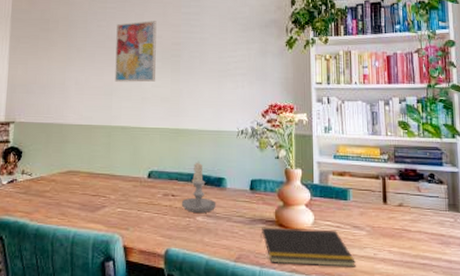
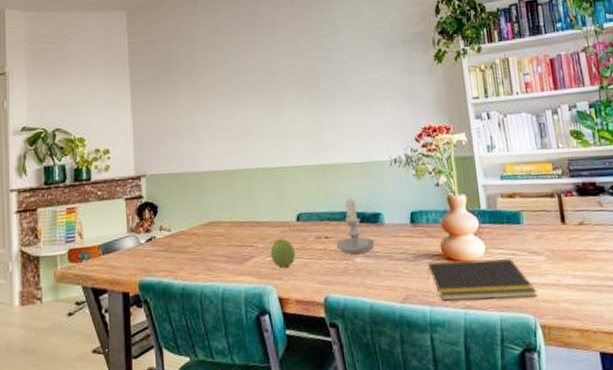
wall art: present [114,20,157,83] -> none [244,48,294,120]
fruit: none [120,192,144,220] -> present [270,238,296,269]

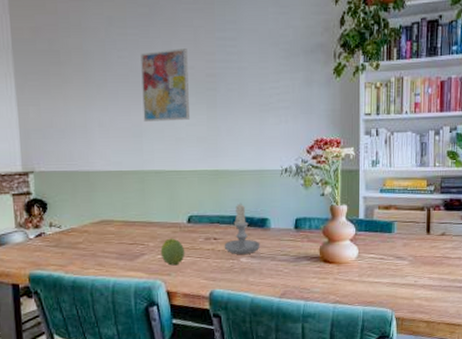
wall art: none [244,48,294,120] -> present [141,49,191,122]
notepad: present [427,258,537,302] -> none [305,262,397,297]

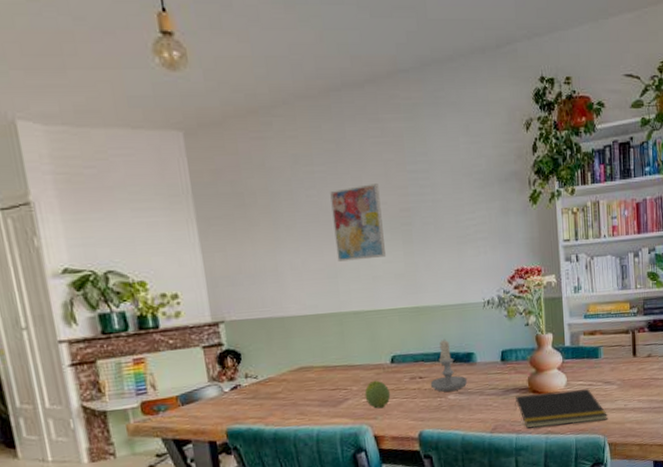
notepad: none [305,262,397,297] -> present [515,389,608,429]

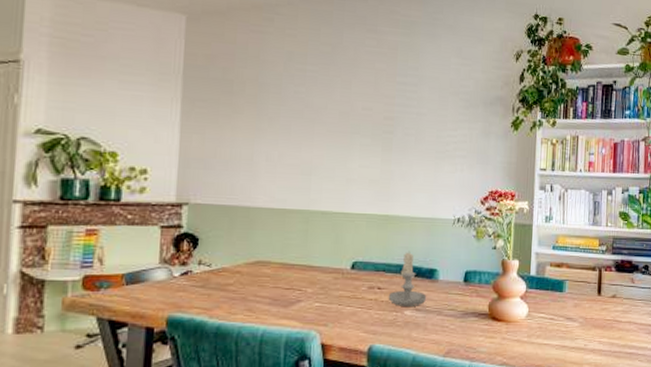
wall art: present [330,184,387,262] -> none [314,89,367,161]
fruit: present [364,380,391,409] -> none [318,285,346,315]
notepad: present [515,389,608,429] -> none [472,320,566,359]

